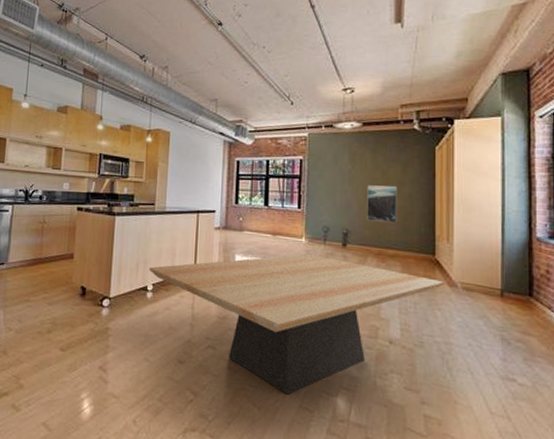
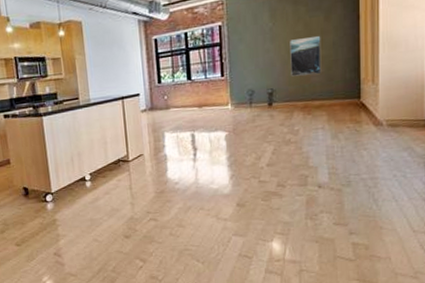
dining table: present [148,253,445,395] -> none [83,118,371,248]

